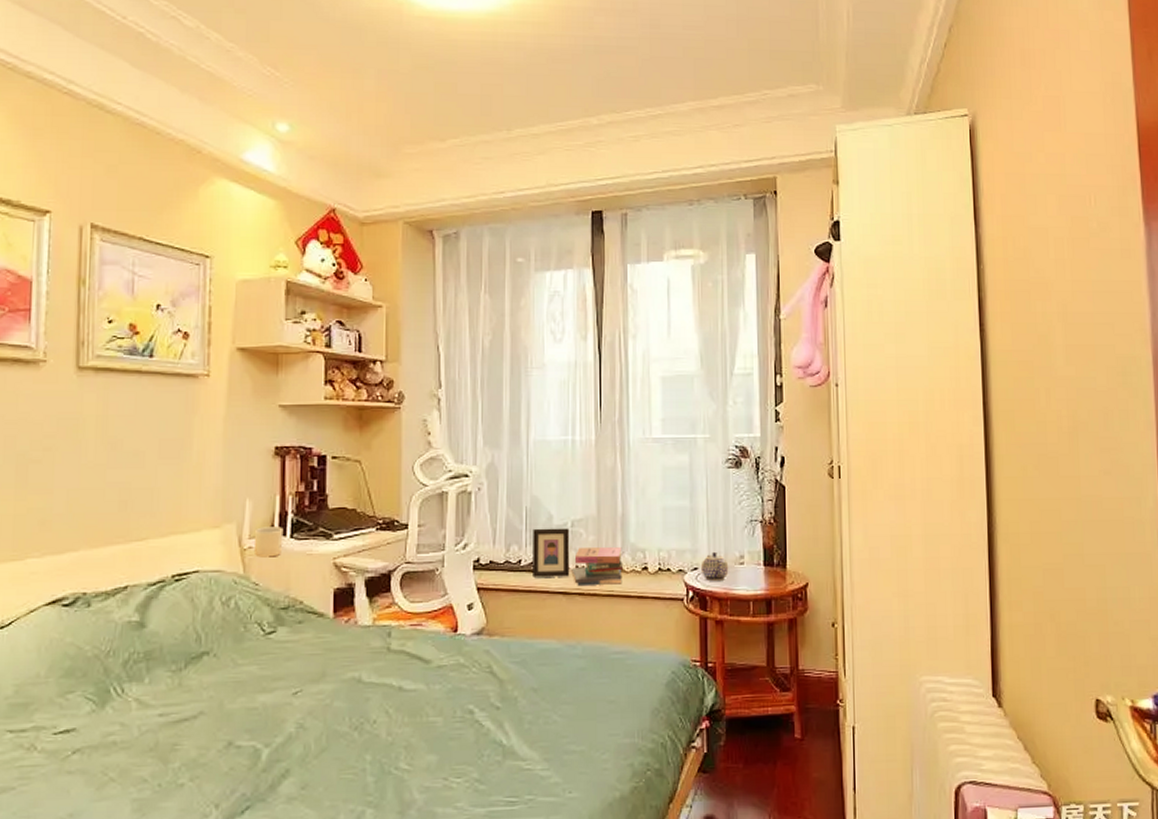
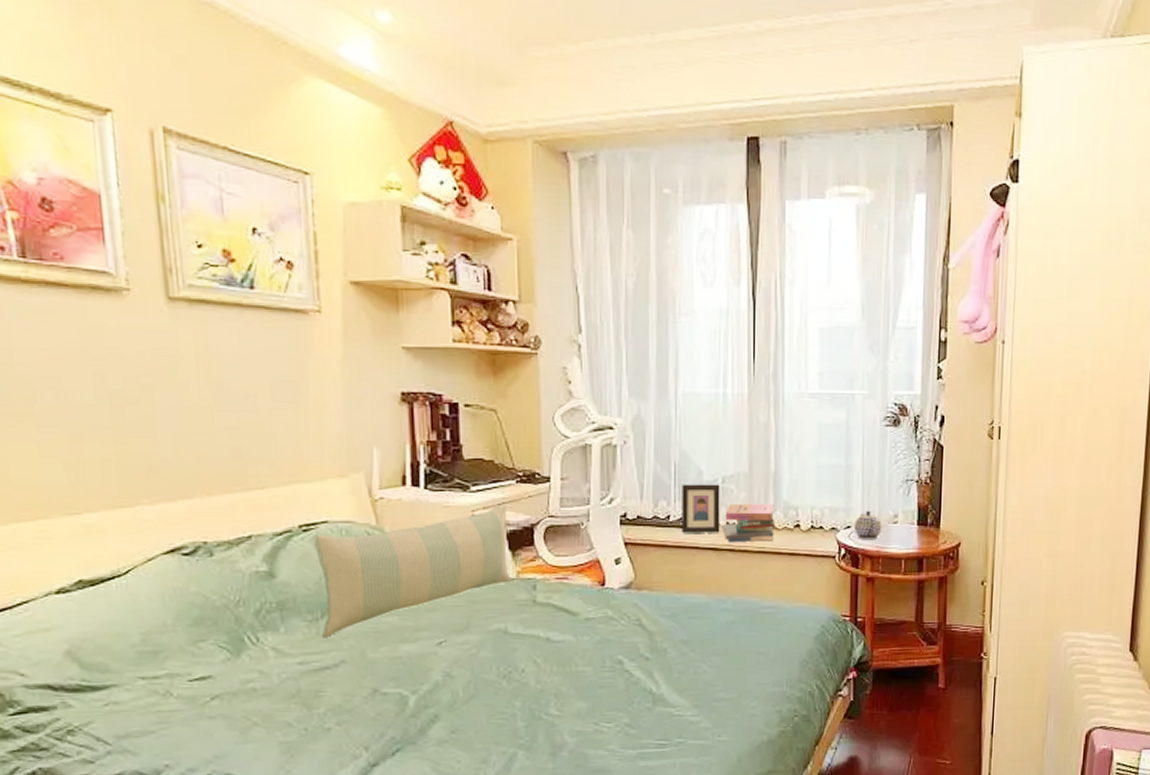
pillow: none [184,551,367,689] -> present [313,504,511,638]
mug: present [253,527,284,558] -> none [384,477,417,509]

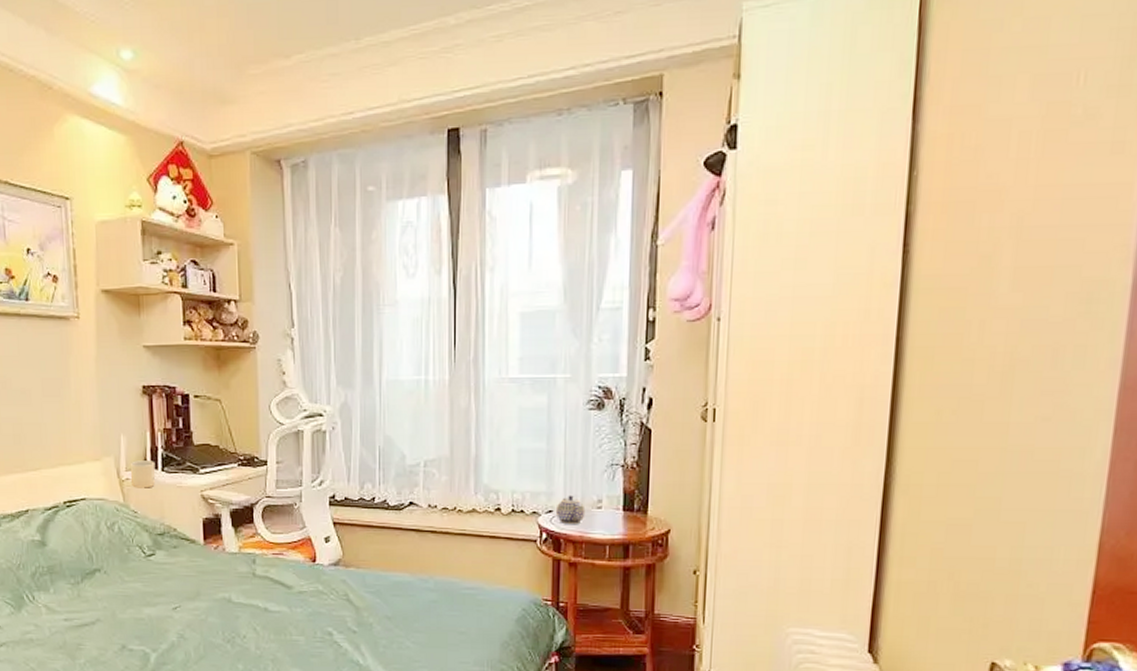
pillow: present [313,504,511,638] -> none [75,485,234,599]
mug: none [384,477,417,509] -> present [129,461,156,488]
picture frame: present [682,484,720,533] -> none [386,467,422,515]
books: present [722,503,776,542] -> none [424,486,476,524]

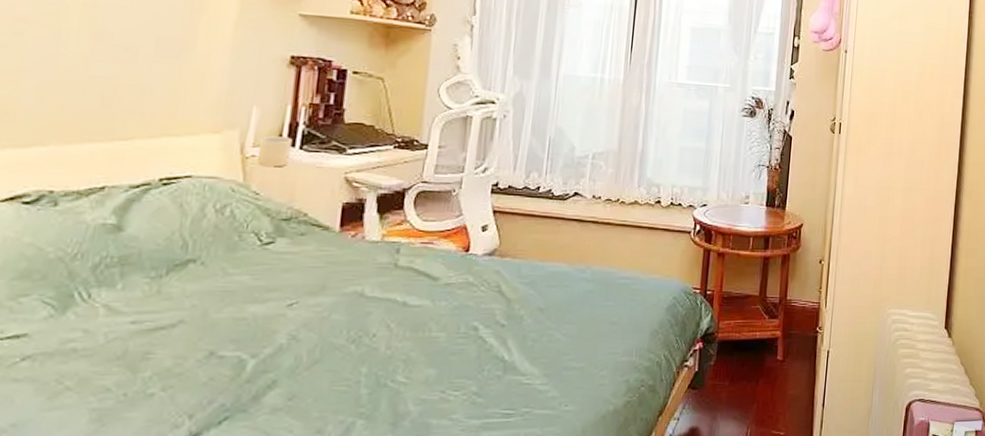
teapot: present [555,495,586,525] -> none [709,190,735,218]

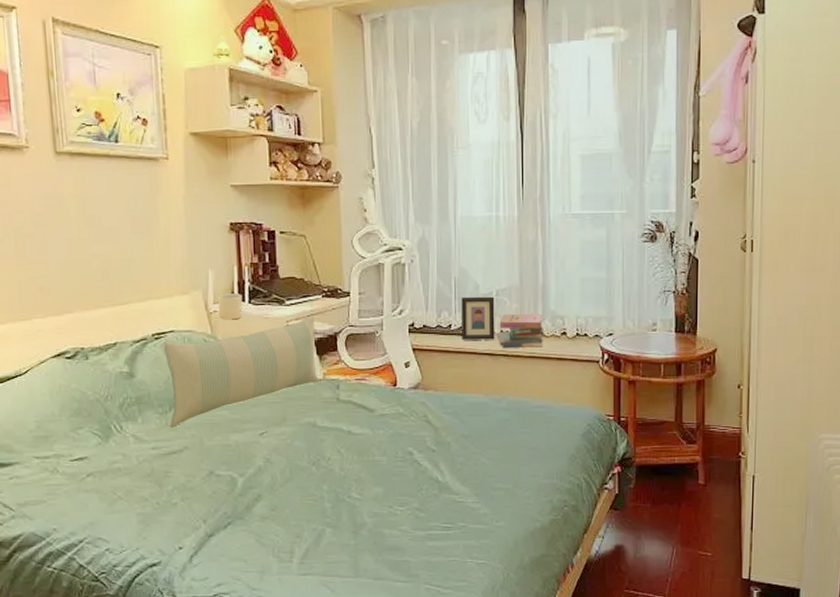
pillow: none [163,167,382,296] -> present [163,315,319,428]
picture frame: none [550,158,590,205] -> present [461,296,495,340]
books: none [588,178,639,215] -> present [496,313,544,348]

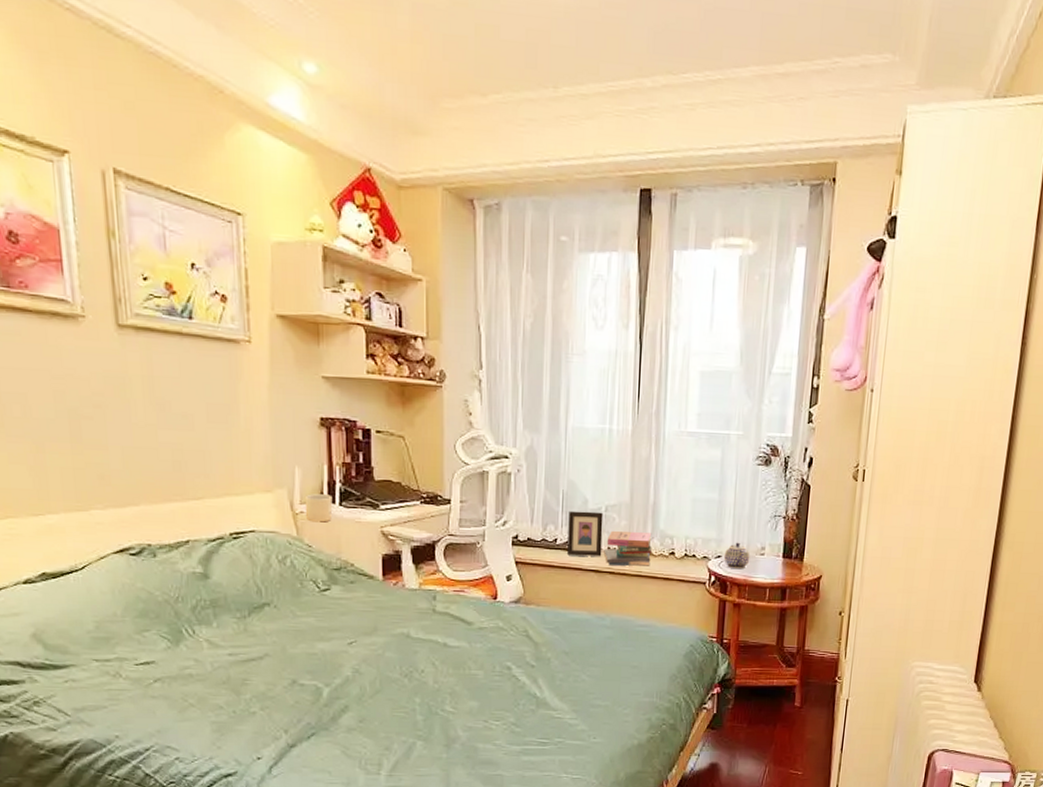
pillow: present [163,315,319,428] -> none [242,522,414,634]
teapot: none [615,319,642,347] -> present [723,542,750,570]

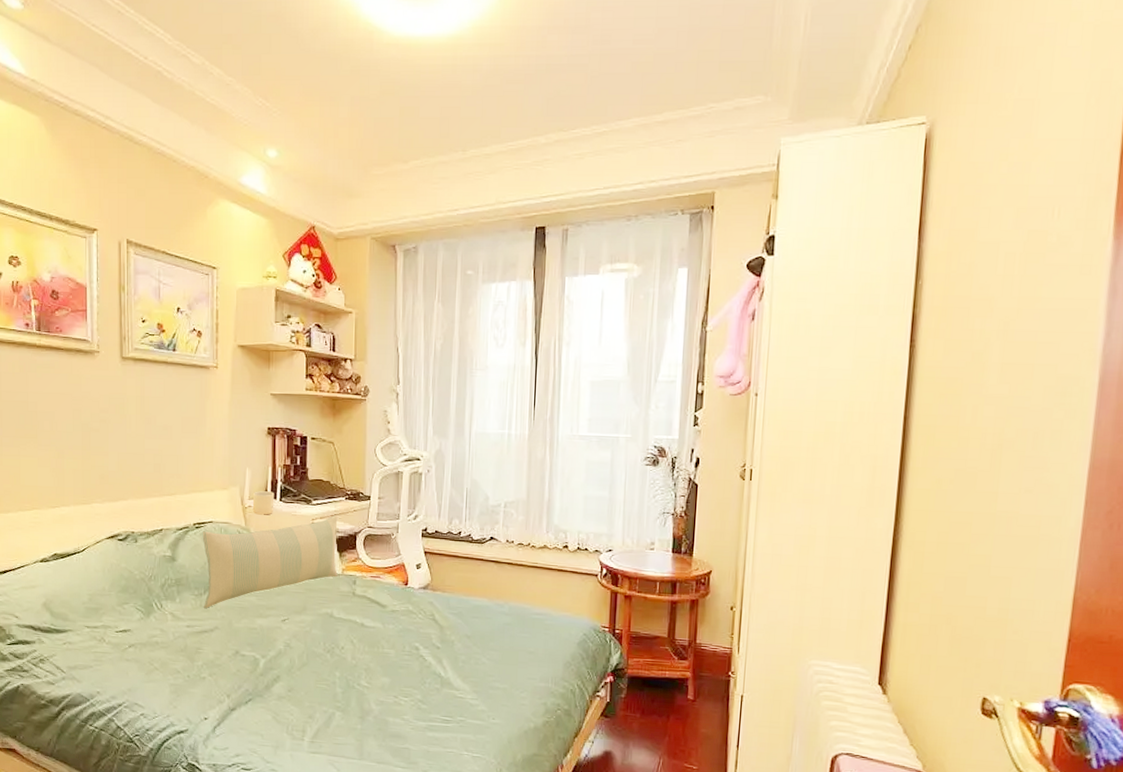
pillow: none [242,522,414,634] -> present [202,515,338,609]
picture frame: present [567,510,603,557] -> none [470,506,503,548]
books: present [603,530,653,566] -> none [502,524,547,558]
teapot: present [723,542,750,570] -> none [614,537,640,563]

